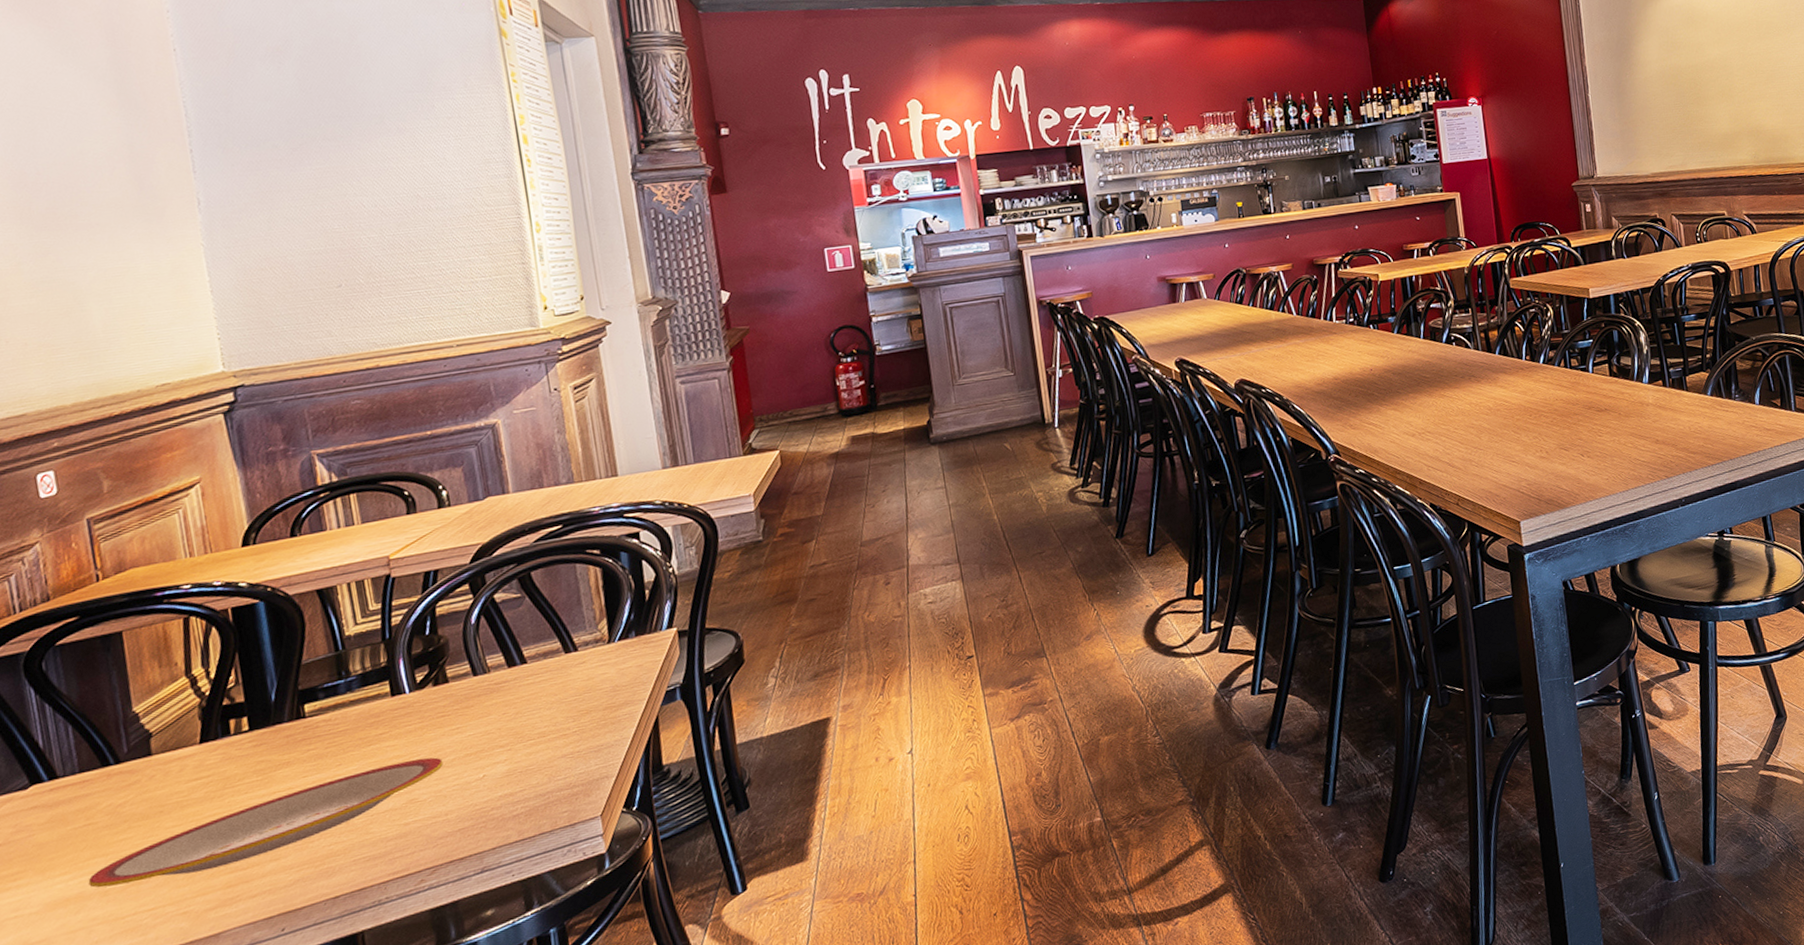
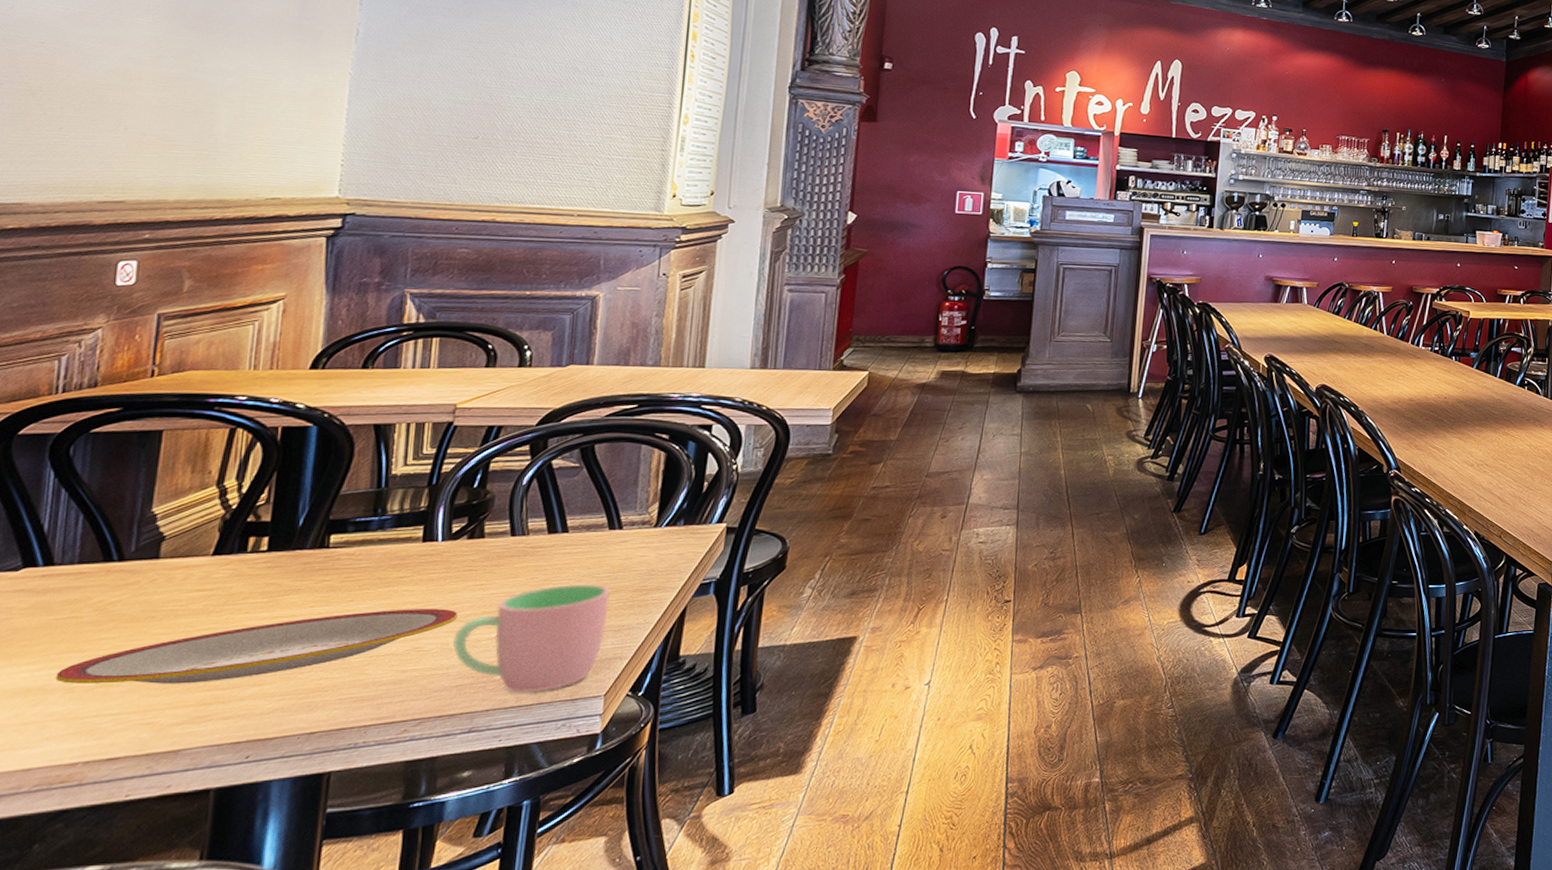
cup: none [444,708,587,828] -> present [452,584,610,693]

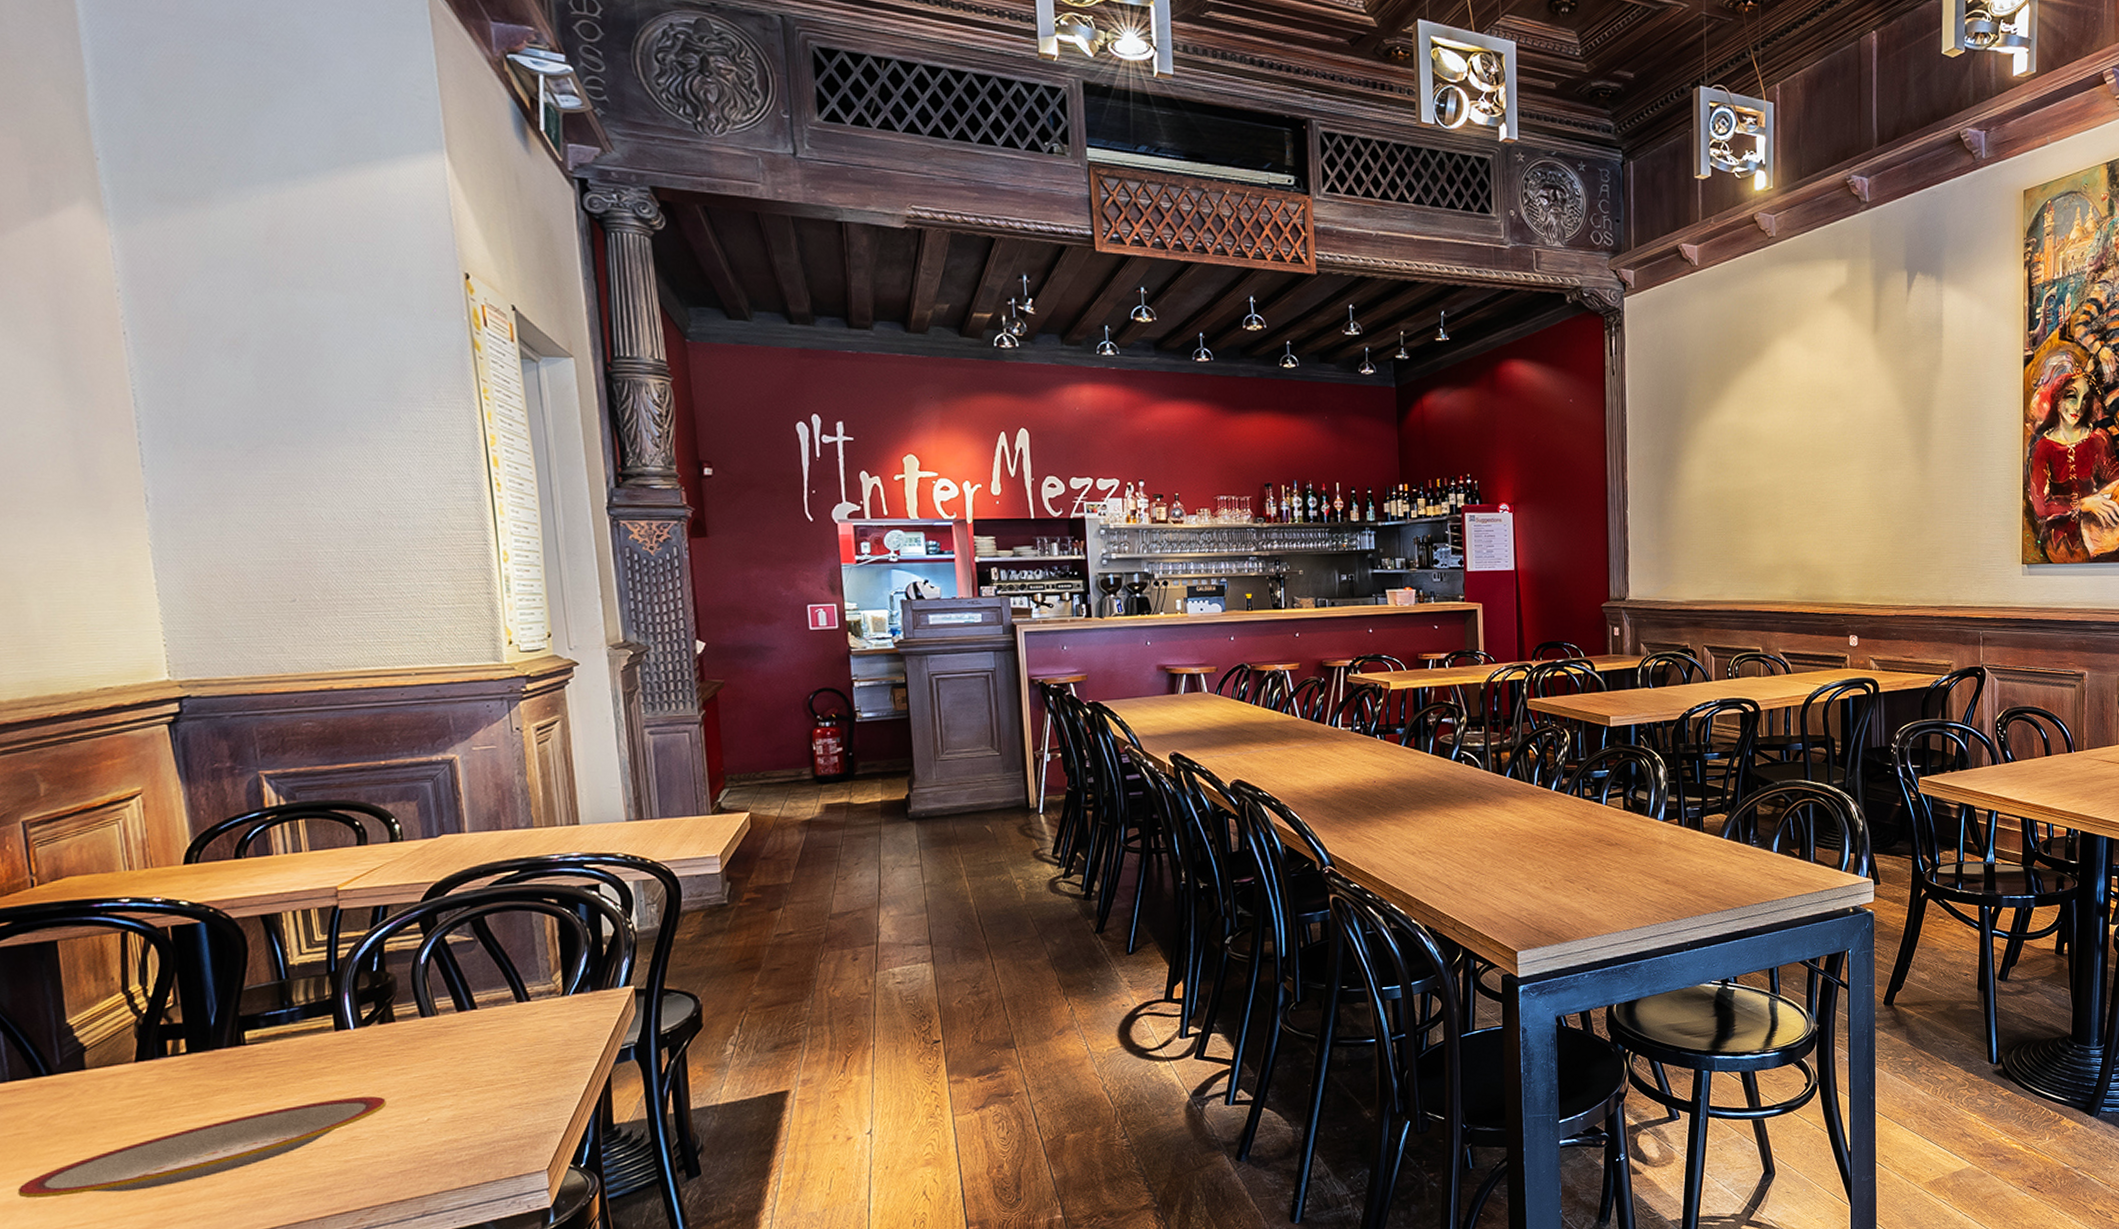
cup: present [452,584,610,693] -> none [386,1058,535,1174]

